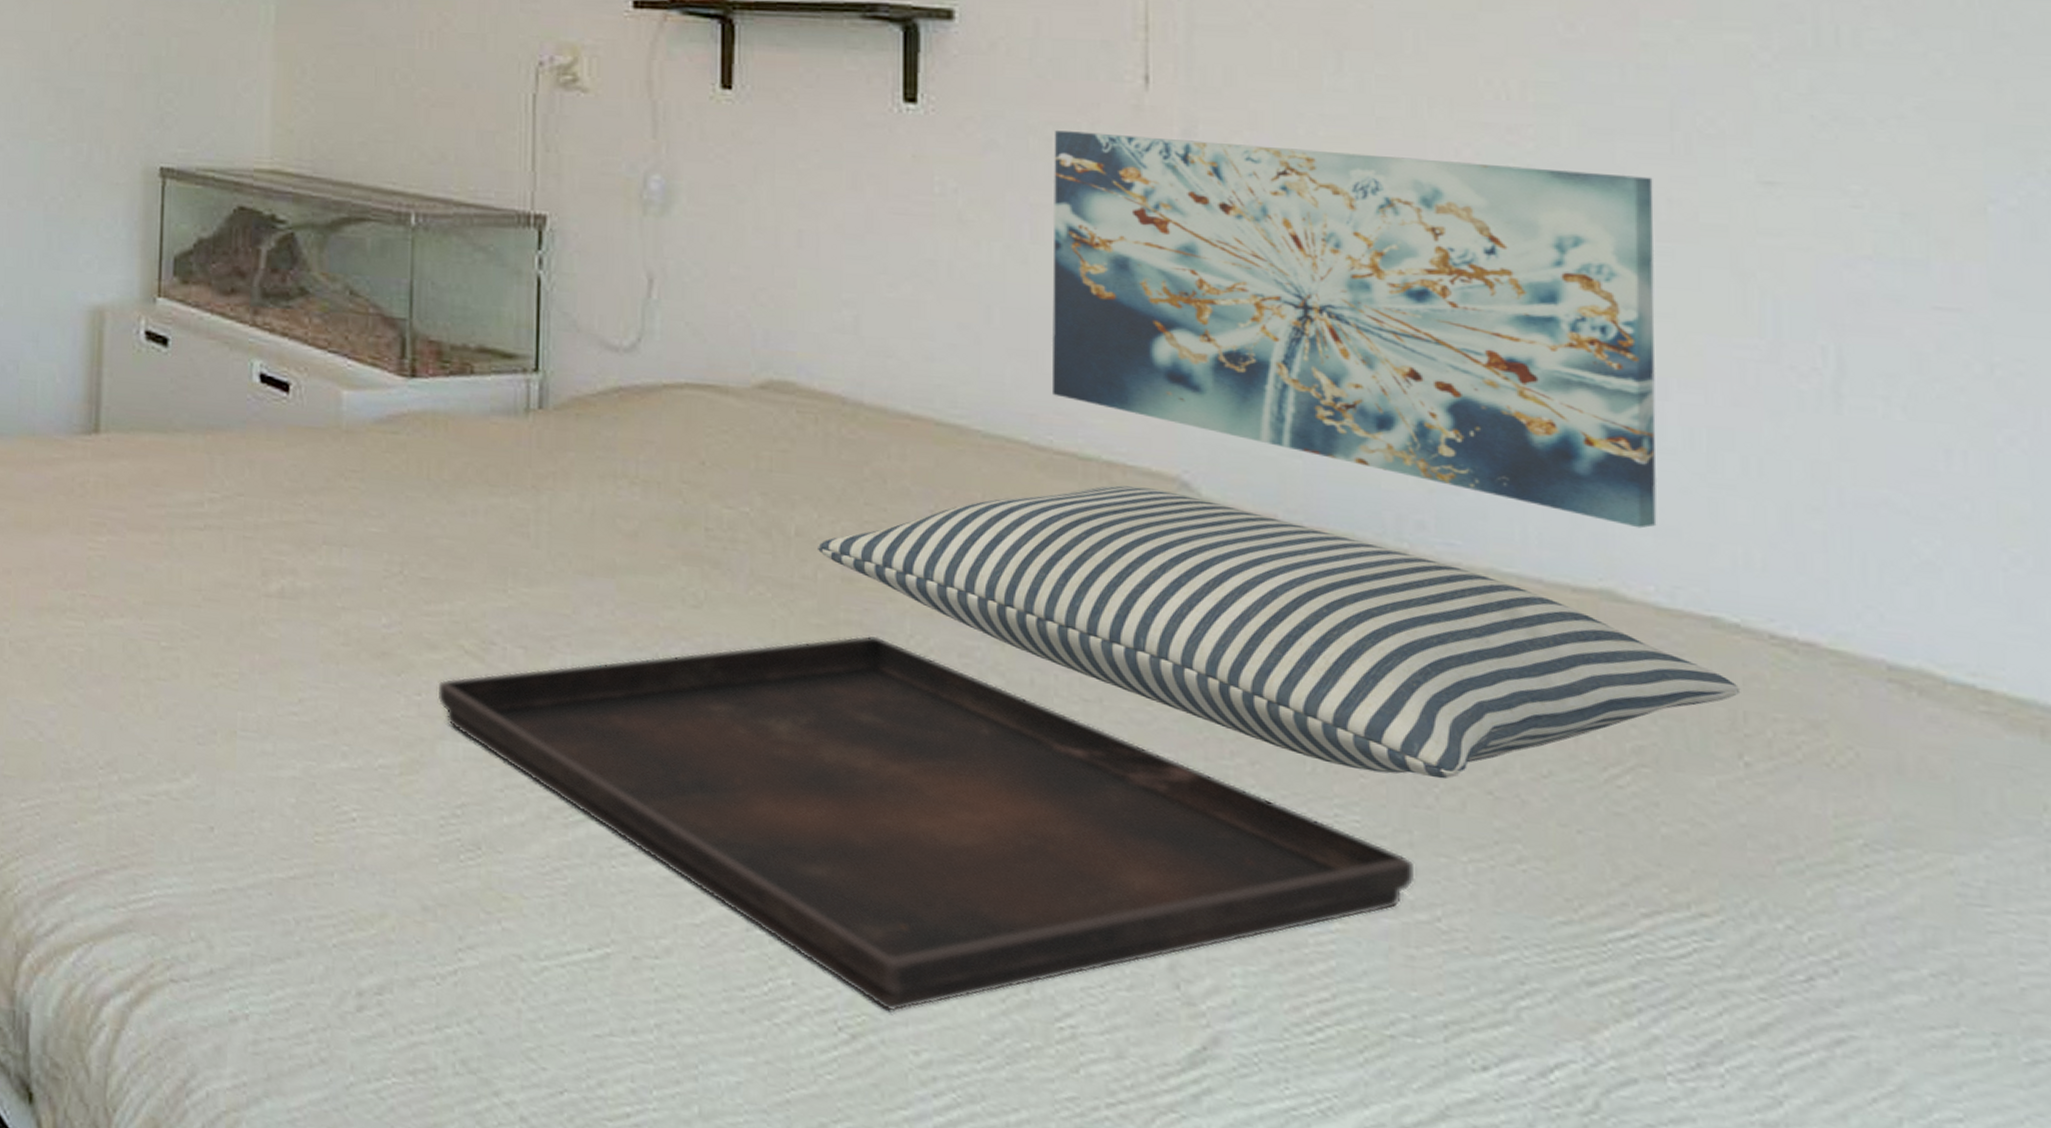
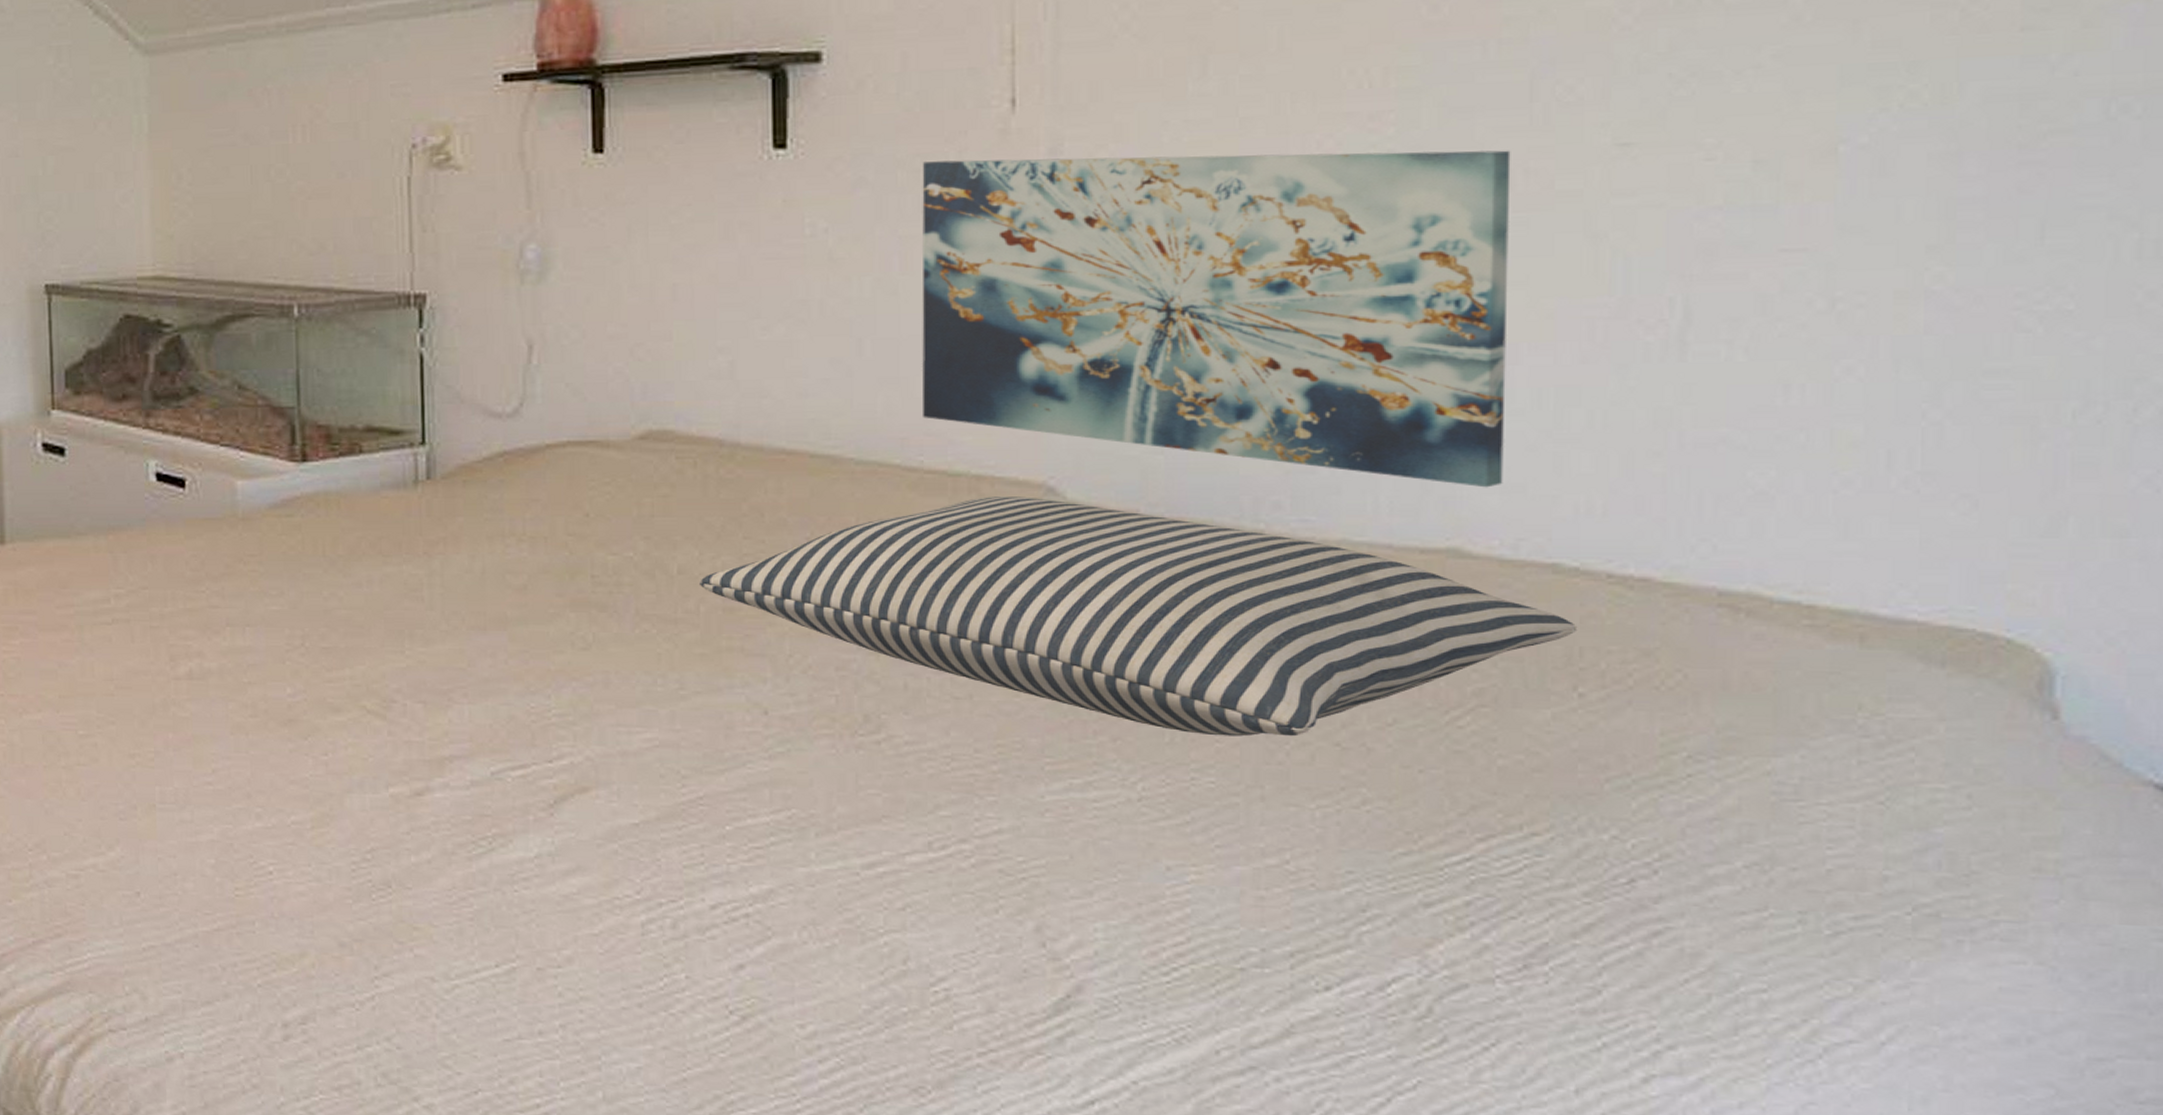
serving tray: present [437,635,1415,1012] -> none [343,659,1266,993]

